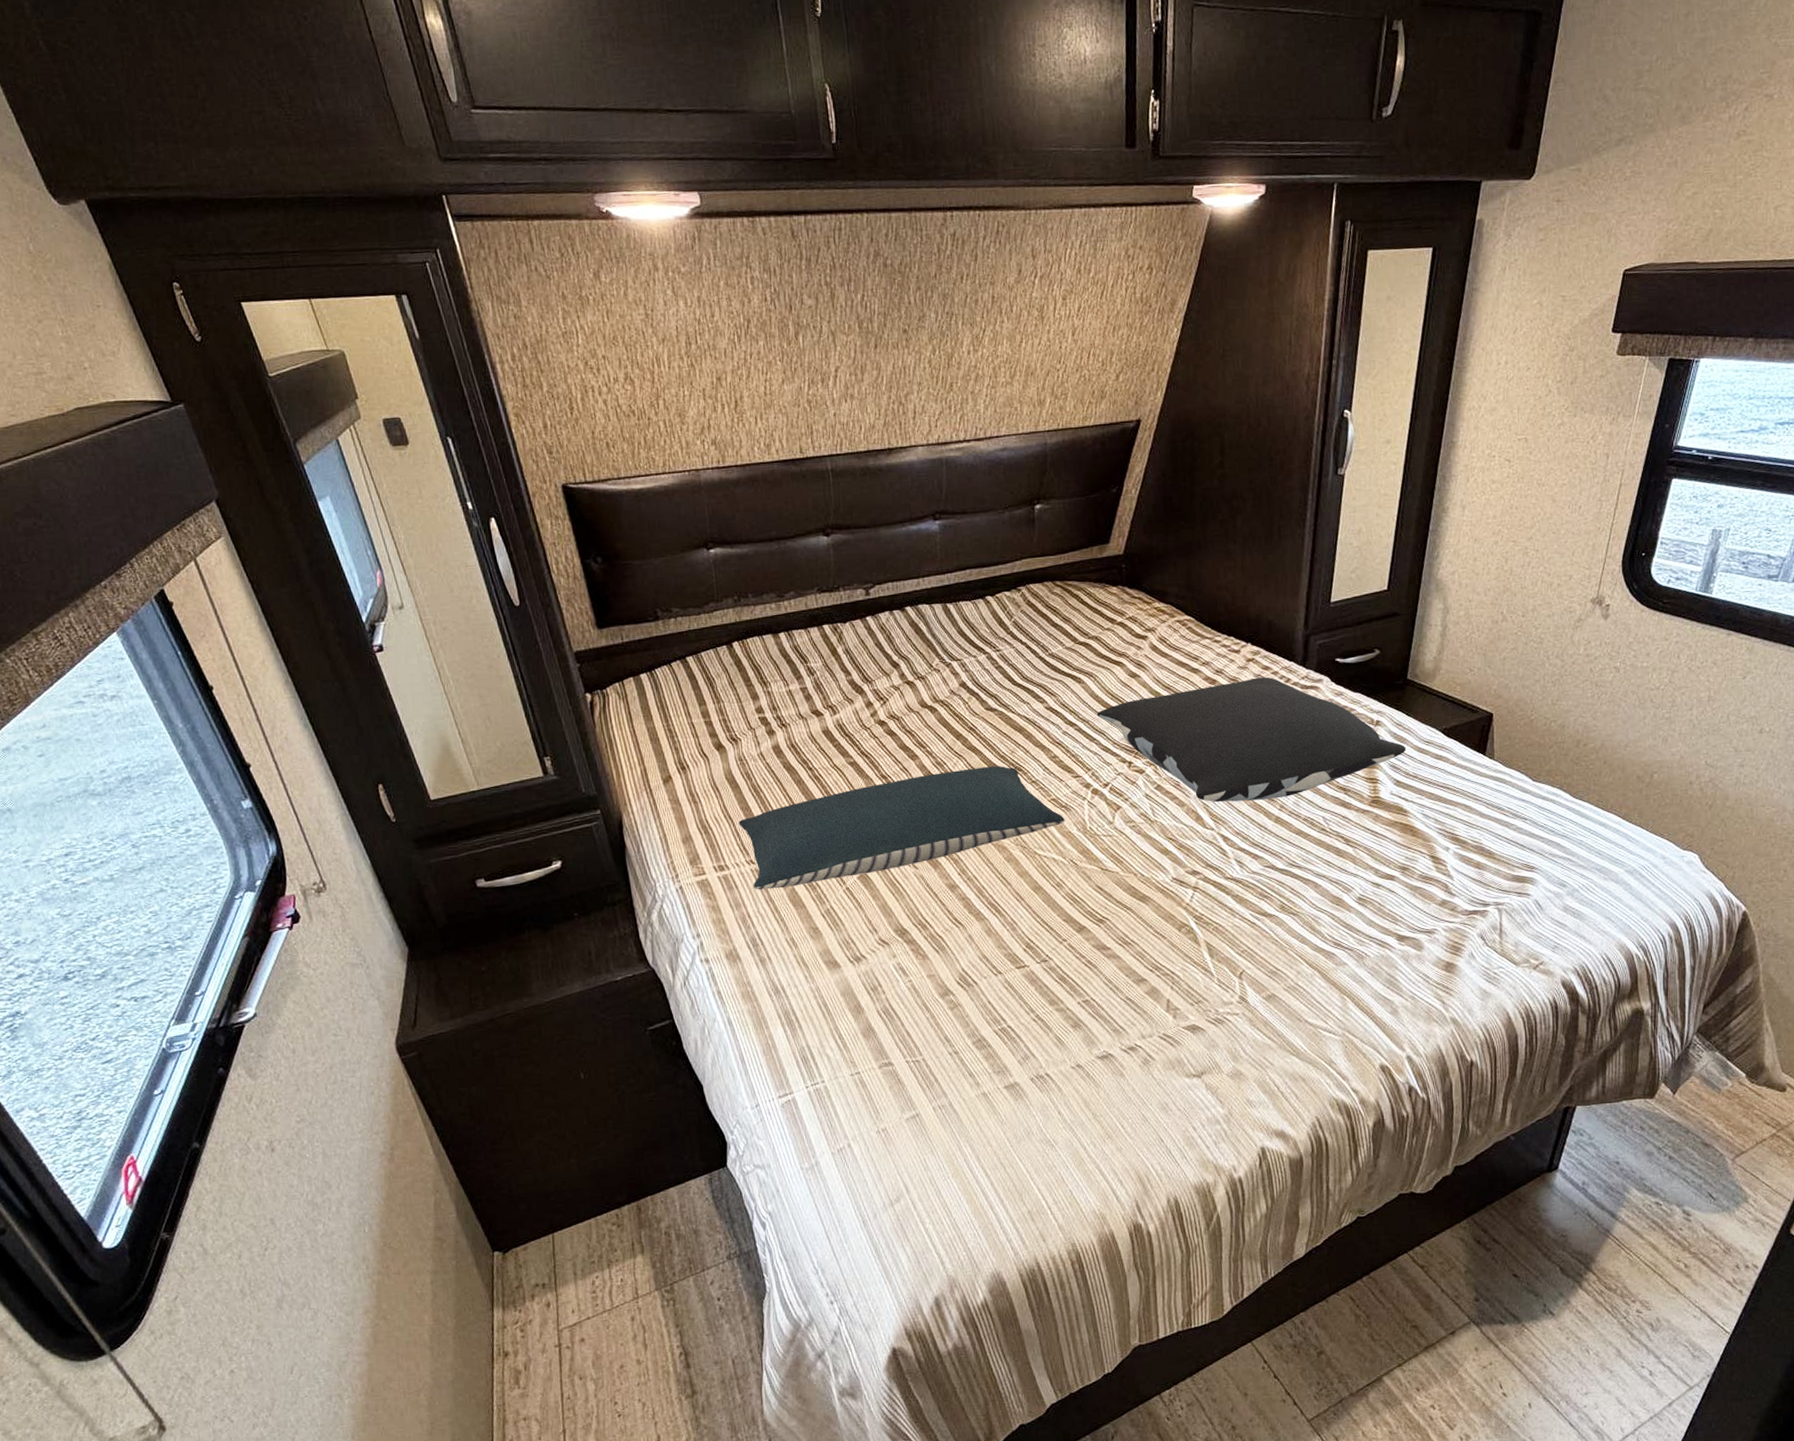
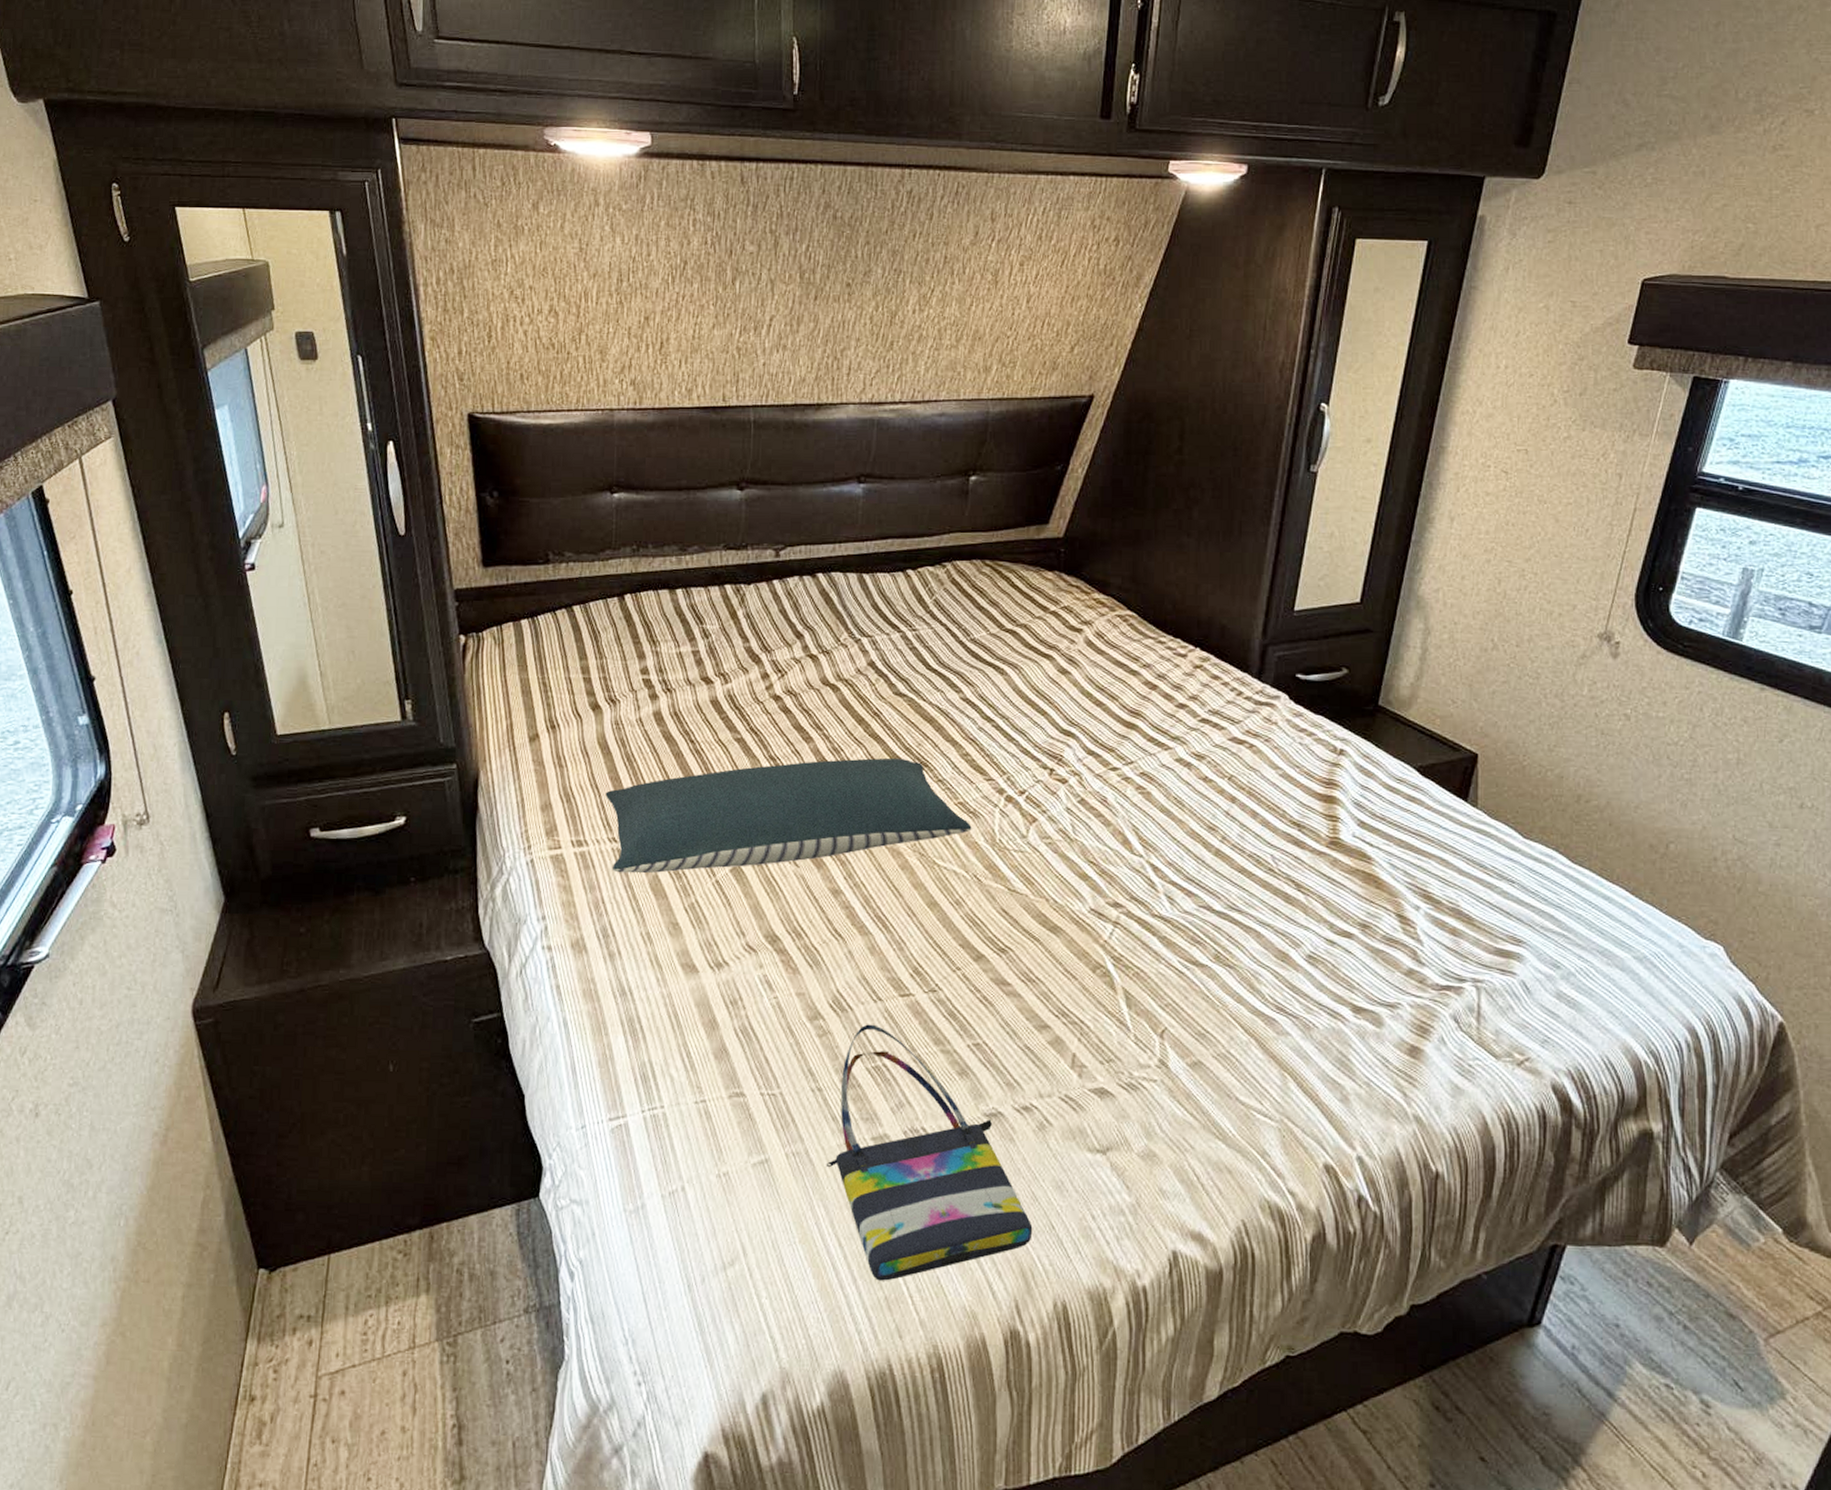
tote bag: none [968,994,1146,1199] -> present [826,1024,1033,1281]
pillow: present [1097,676,1407,802] -> none [1019,687,1374,828]

